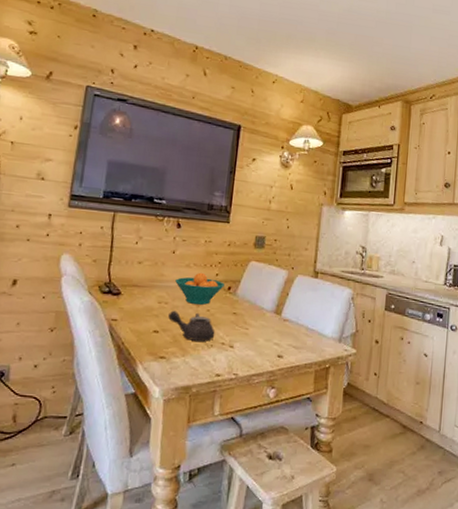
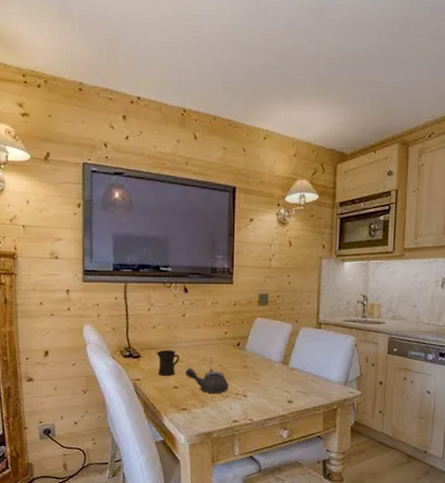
mug: none [138,288,164,318] -> present [156,349,179,376]
fruit bowl: present [175,272,225,305] -> none [188,332,234,361]

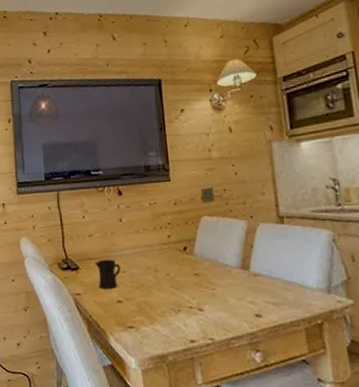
teapot: present [185,368,229,394] -> none [128,278,180,308]

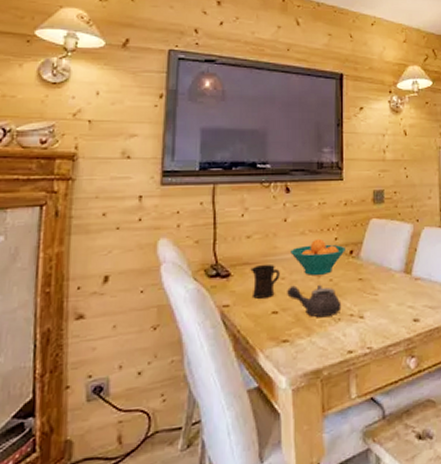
fruit bowl: none [128,236,179,270] -> present [290,238,345,275]
teapot: none [128,278,180,308] -> present [287,284,342,318]

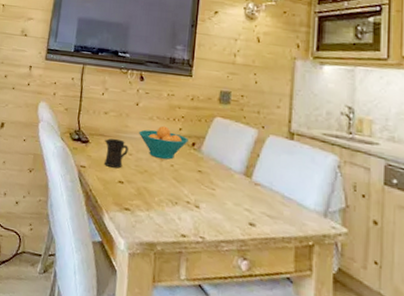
teapot: present [287,284,342,318] -> none [132,162,180,198]

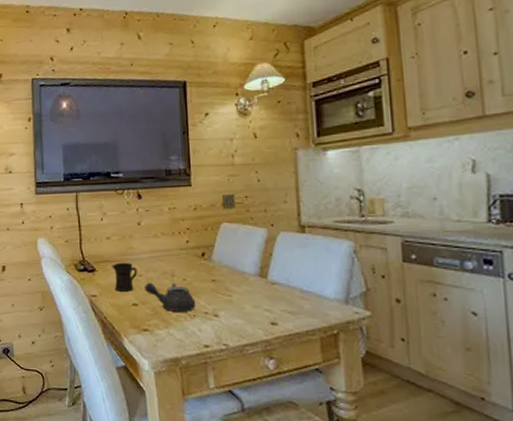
teapot: none [132,162,180,198] -> present [145,282,196,313]
fruit bowl: present [139,125,188,160] -> none [145,241,197,274]

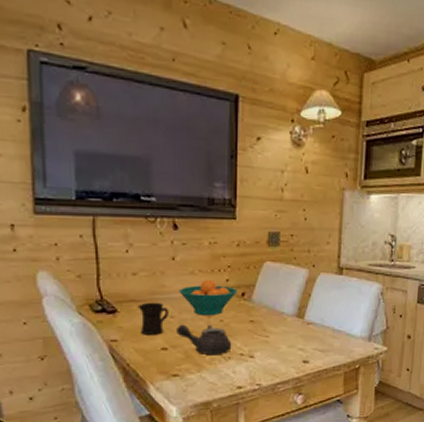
fruit bowl: none [145,241,197,274] -> present [179,279,237,315]

